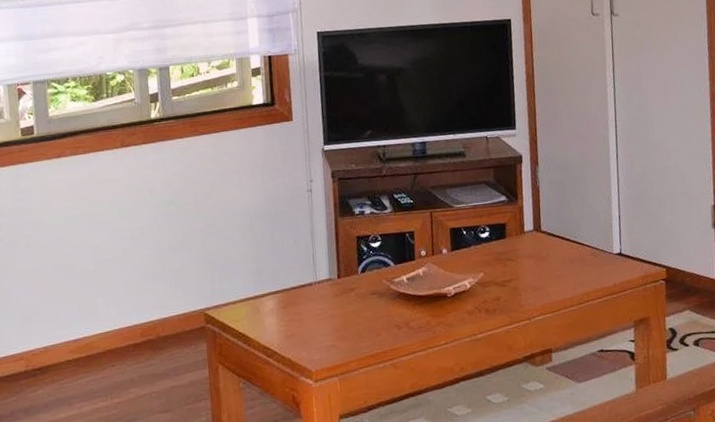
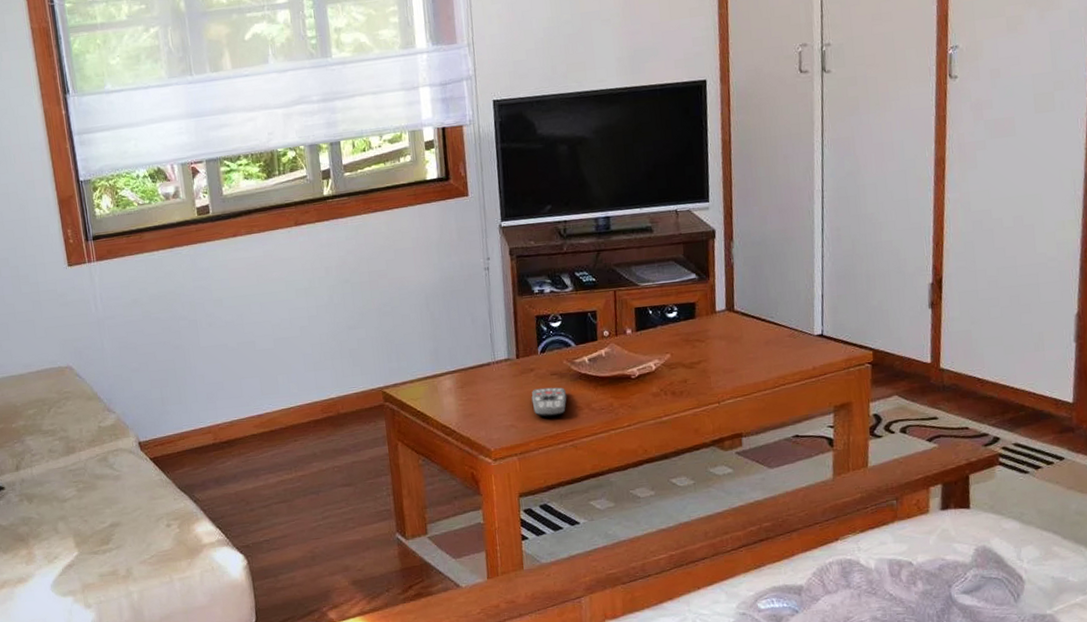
remote control: none [352,306,387,336] -> present [531,387,567,417]

